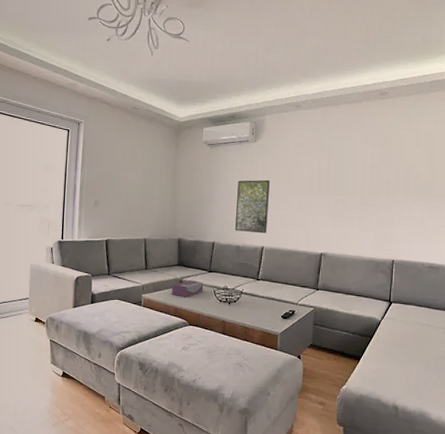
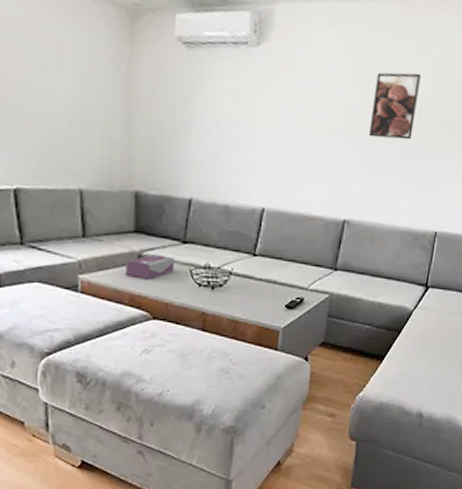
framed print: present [235,180,270,234] -> none [224,105,278,190]
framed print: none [334,149,370,195] -> present [368,72,421,140]

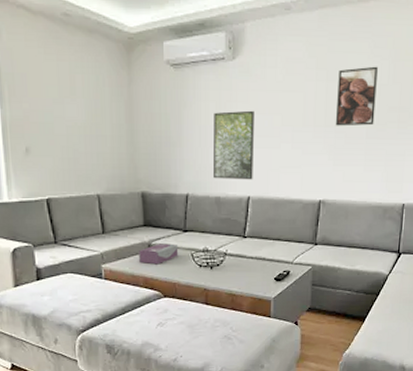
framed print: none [224,105,278,190] -> present [214,110,254,180]

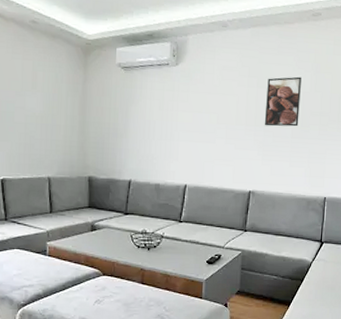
tissue box: present [139,244,179,265] -> none [82,224,119,244]
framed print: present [214,110,254,180] -> none [155,109,193,170]

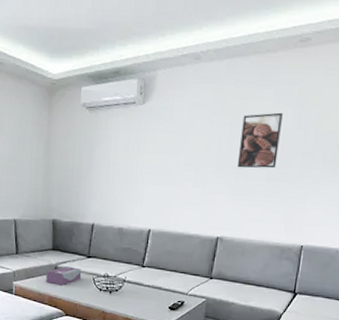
tissue box: none [82,224,119,244] -> present [46,266,82,286]

